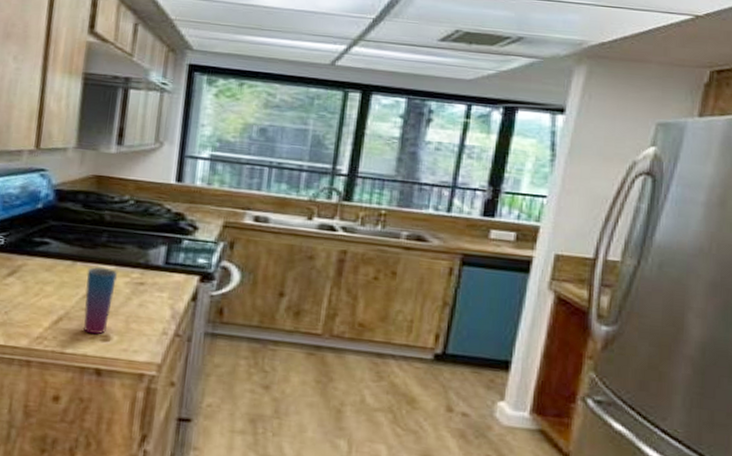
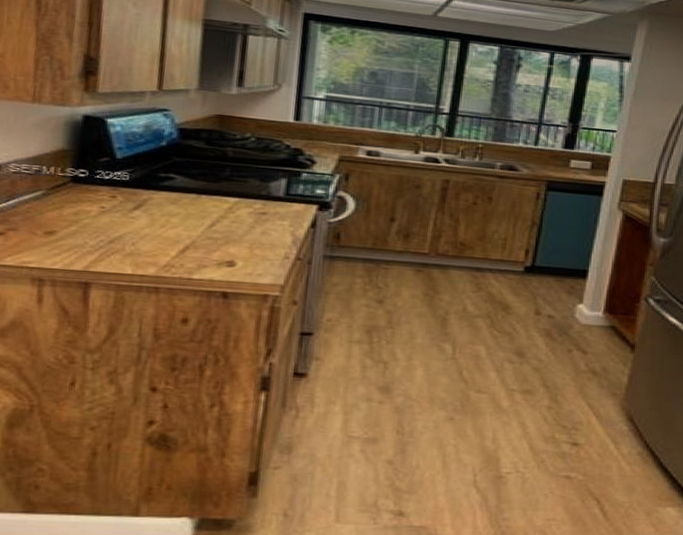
cup: present [82,267,117,335] -> none [208,199,241,261]

